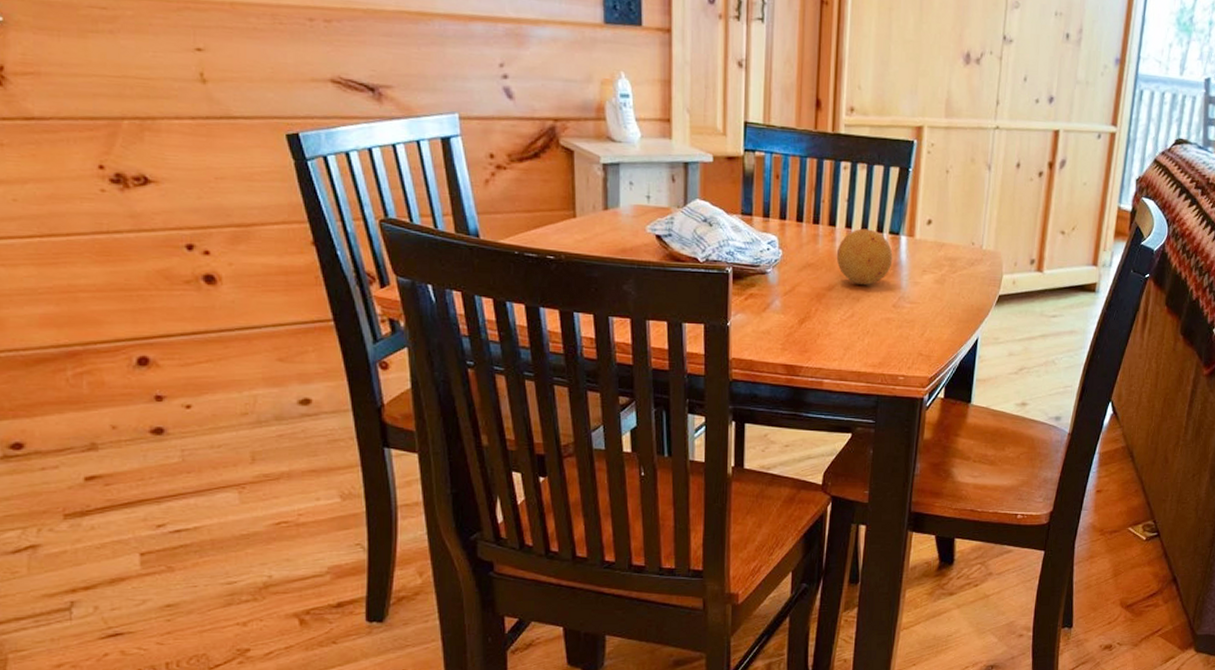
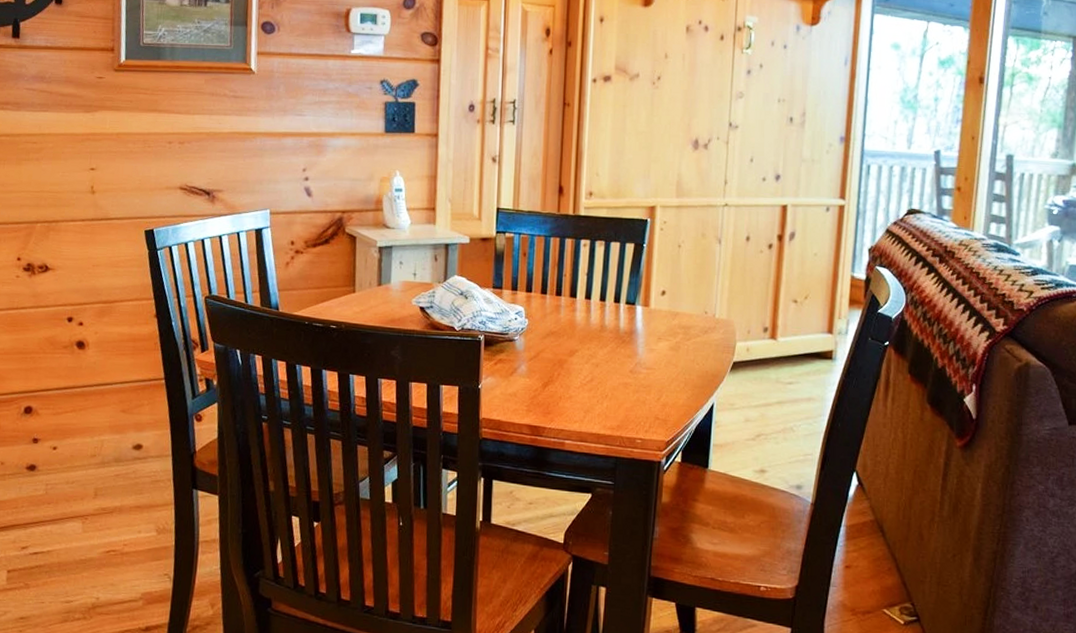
fruit: present [836,228,893,285] -> none [577,299,629,351]

